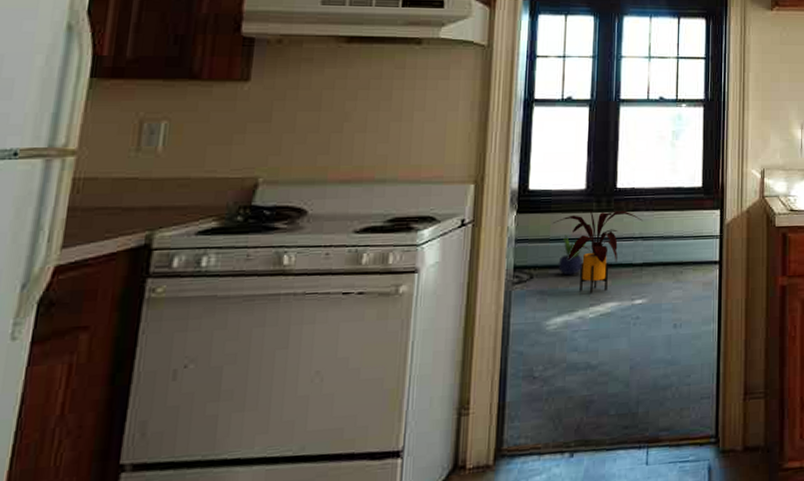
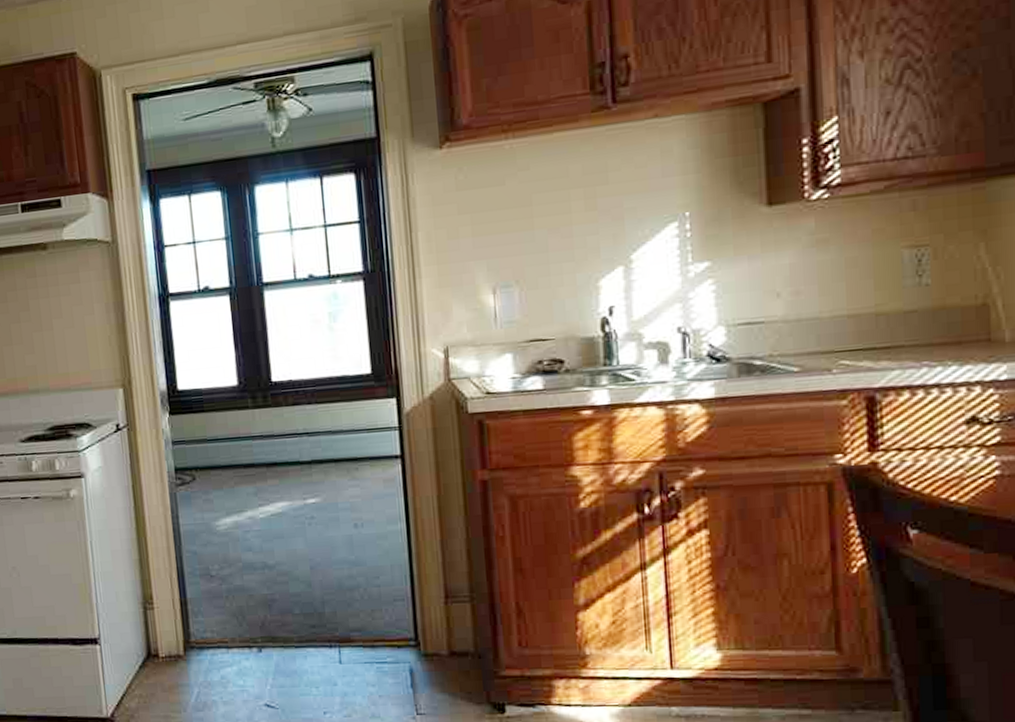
house plant: present [553,207,644,294] -> none [208,404,307,494]
potted plant: present [558,235,585,276] -> none [219,434,246,476]

